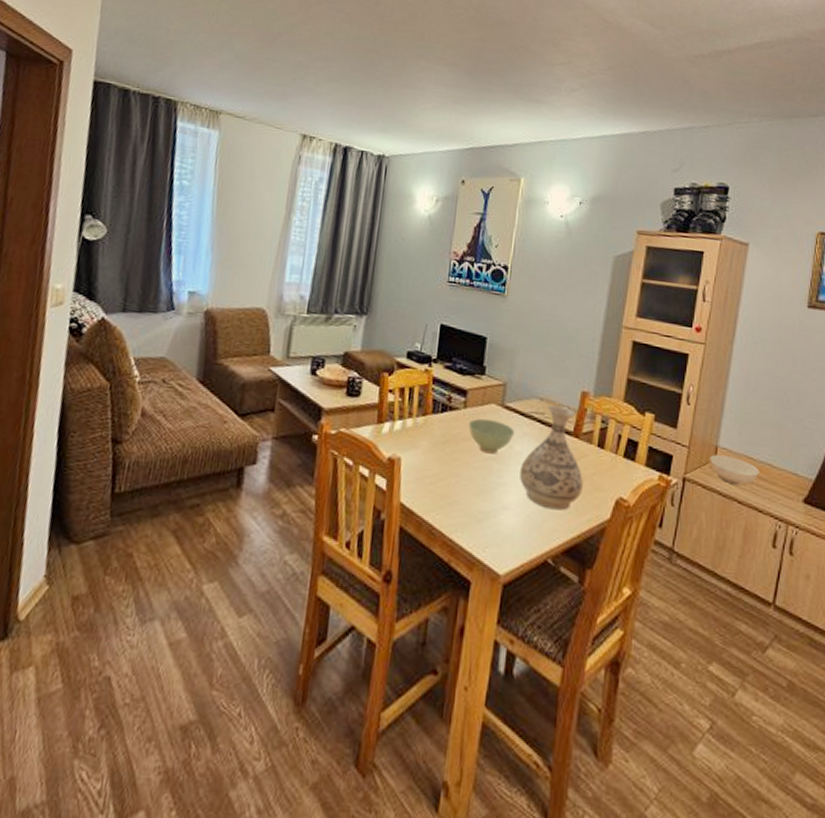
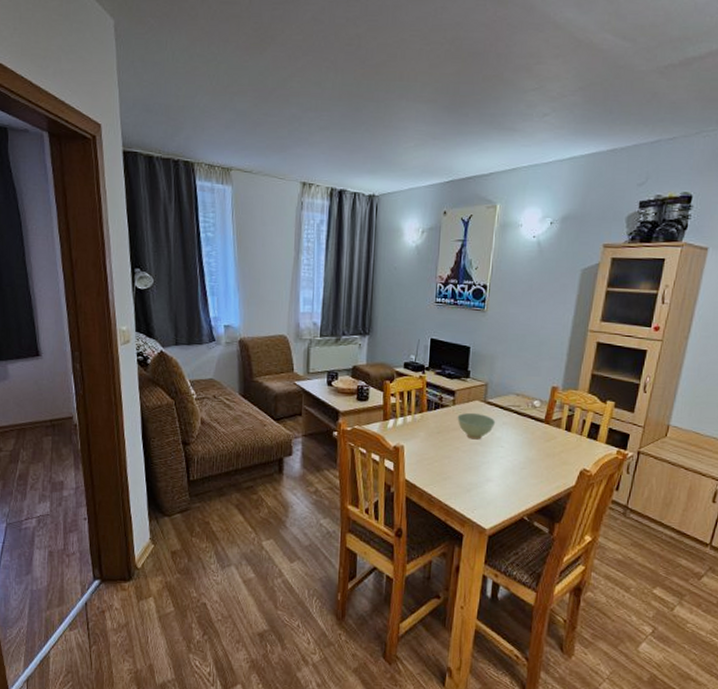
vase: present [519,404,583,511] -> none [500,398,553,480]
bowl: present [709,454,759,486] -> none [661,431,705,456]

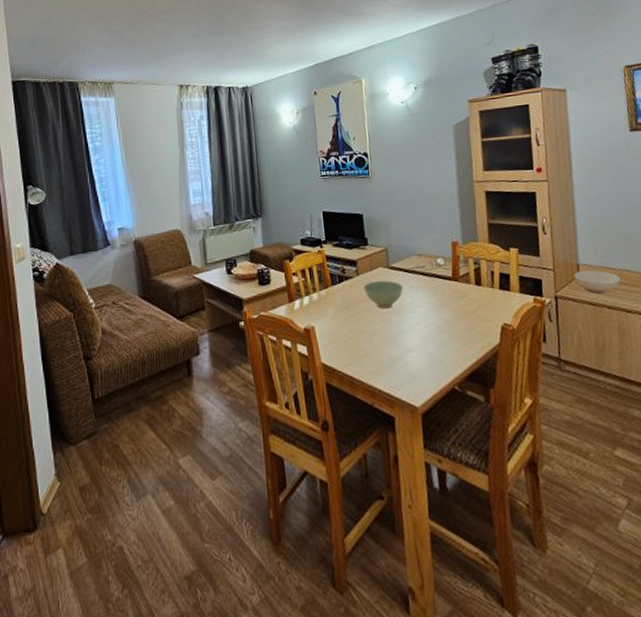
bowl: none [661,431,705,456] -> present [574,270,621,294]

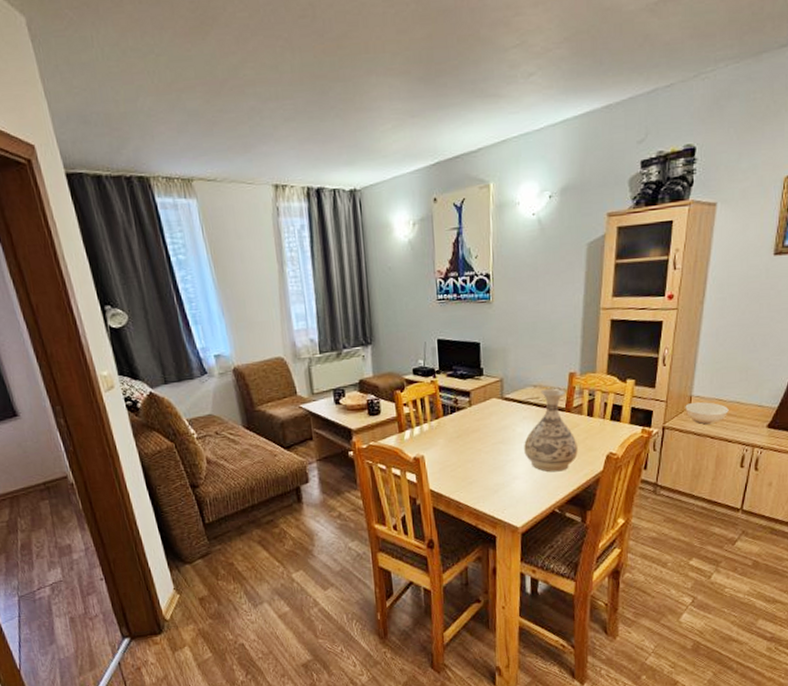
bowl: present [363,280,404,309] -> none [475,411,516,439]
vase: none [414,257,471,345] -> present [524,388,578,472]

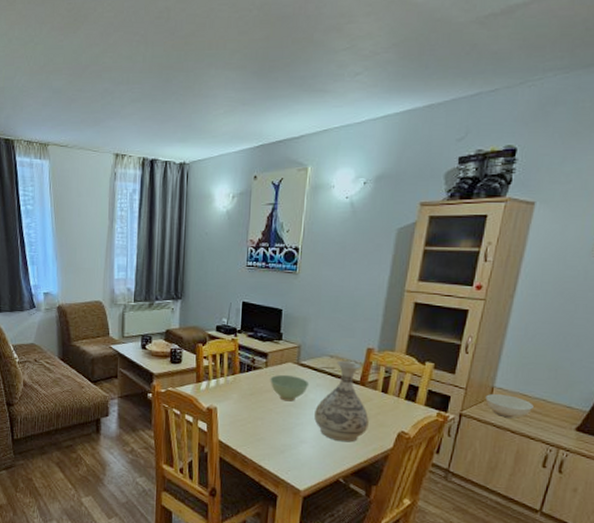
bowl: none [475,411,516,439] -> present [270,374,310,402]

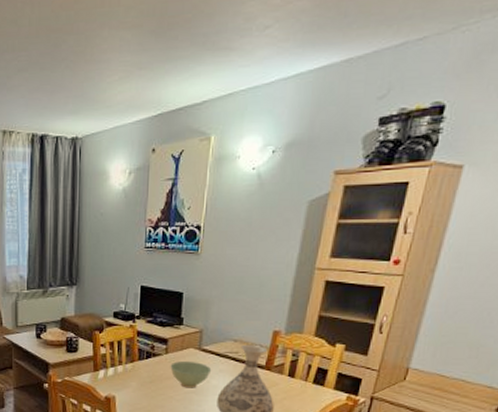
bowl: present [485,393,534,419] -> none [399,374,452,400]

